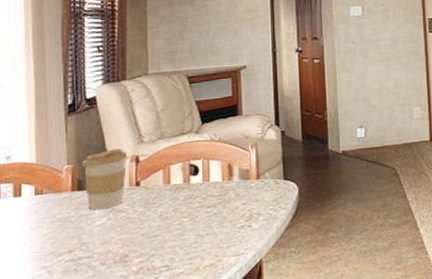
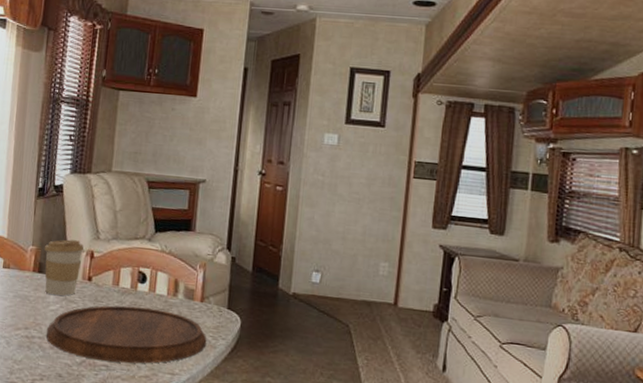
cutting board: none [94,196,268,265] -> present [46,305,207,364]

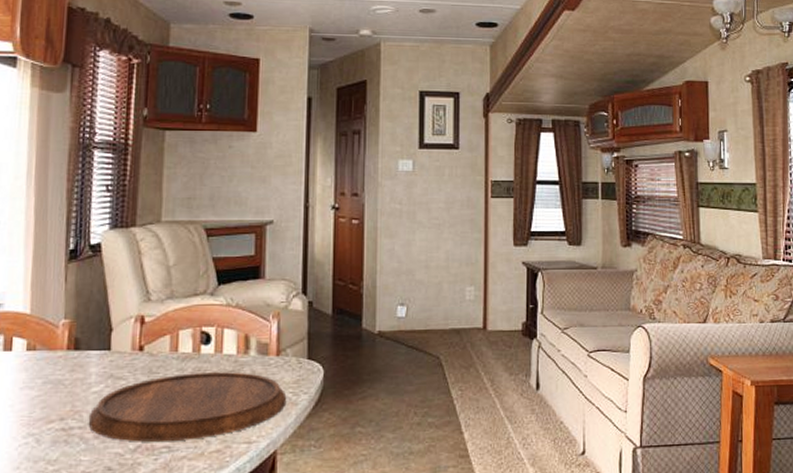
coffee cup: present [44,239,84,296] -> none [81,306,132,375]

